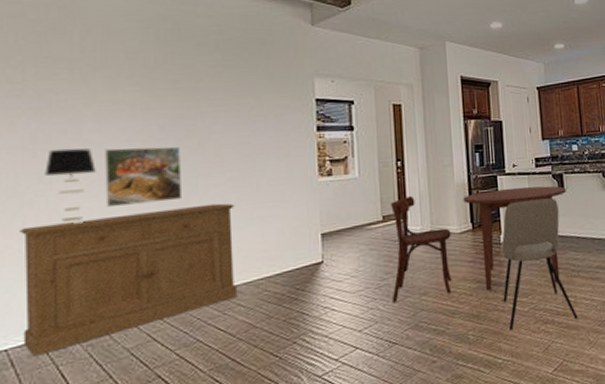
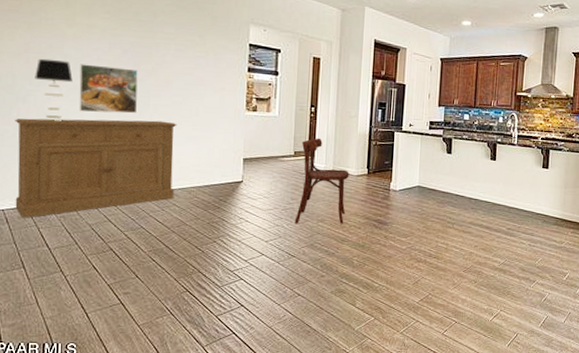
dining table: present [463,186,566,290] -> none [363,143,453,230]
dining chair: present [502,198,578,330] -> none [386,156,447,262]

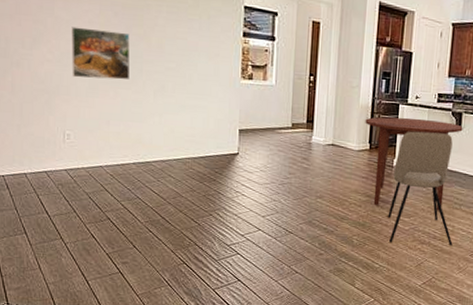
sideboard: present [15,118,177,218] -> none [10,83,171,185]
table lamp: present [35,58,73,122] -> none [27,20,65,88]
dining chair: present [294,138,349,224] -> none [292,109,350,201]
dining table: none [363,143,453,230] -> present [365,117,463,211]
dining chair: none [386,156,447,262] -> present [387,131,453,245]

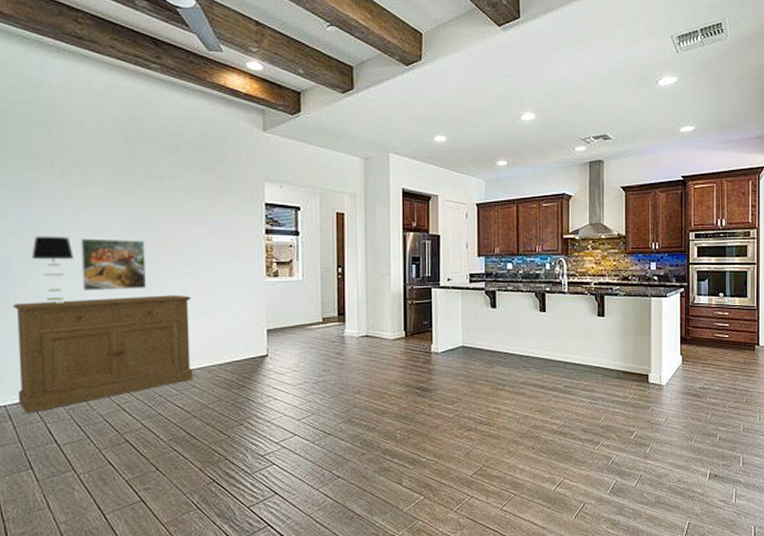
sideboard: none [10,83,171,185] -> present [13,295,193,413]
table lamp: none [27,20,65,88] -> present [32,236,74,305]
dining table: present [365,117,463,211] -> none [398,300,498,395]
dining chair: present [387,131,453,245] -> none [430,313,500,433]

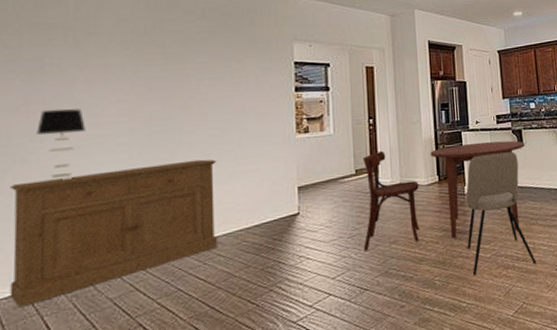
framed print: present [81,238,146,291] -> none [94,106,166,165]
dining chair: none [328,301,385,398] -> present [363,150,420,251]
dining table: none [398,300,498,395] -> present [430,140,525,238]
dining chair: none [430,313,500,433] -> present [466,151,537,275]

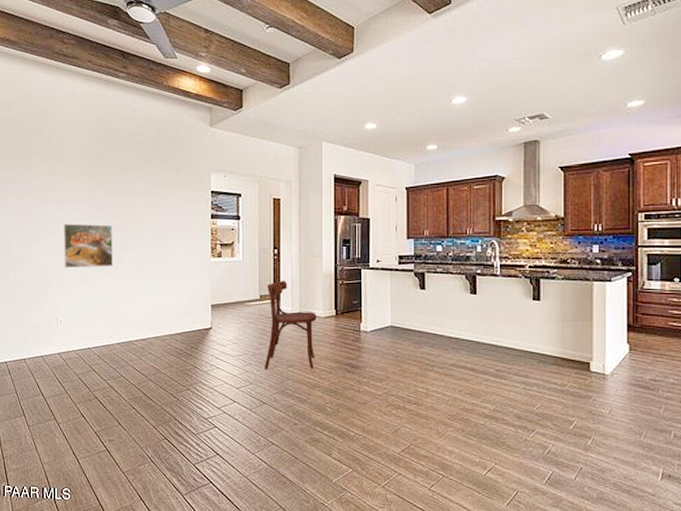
sideboard: present [9,159,218,308] -> none [13,272,150,369]
table lamp: present [36,108,86,182] -> none [27,221,58,279]
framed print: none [94,106,166,165] -> present [64,223,113,268]
dining table: present [430,140,525,238] -> none [329,281,427,373]
dining chair: present [466,151,537,275] -> none [359,294,429,409]

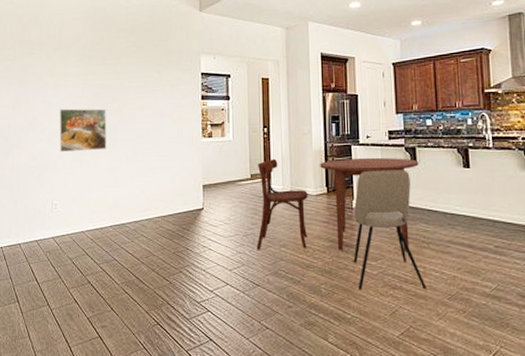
dining table: none [329,281,427,373] -> present [320,157,419,251]
dining chair: none [359,294,429,409] -> present [353,170,427,289]

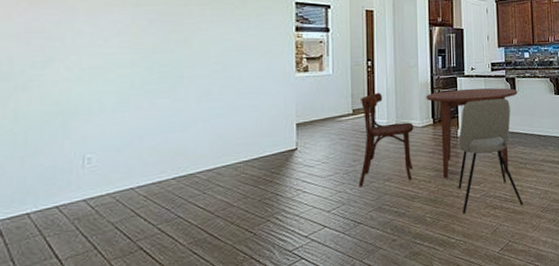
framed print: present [59,108,106,153] -> none [95,39,168,94]

